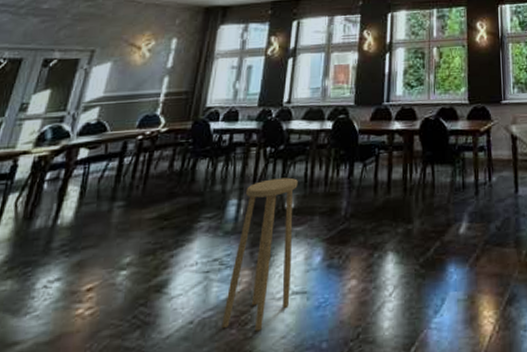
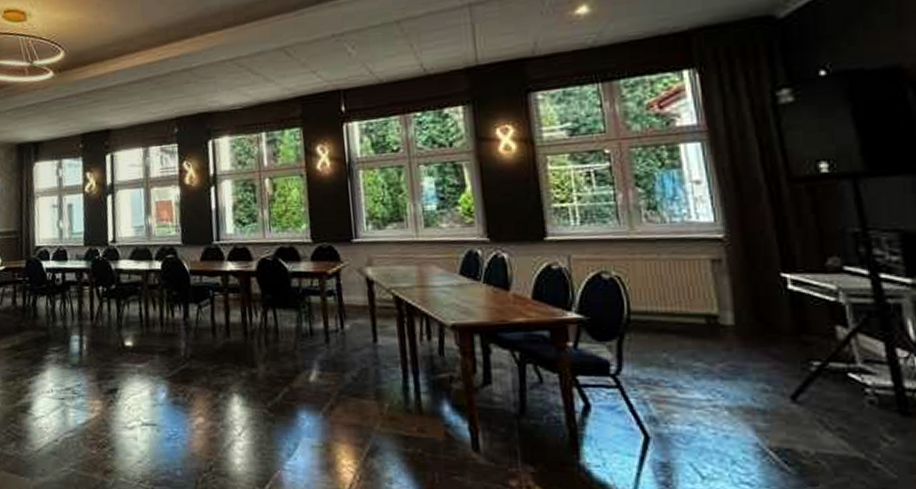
stool: present [221,177,298,332] -> none [82,316,141,454]

